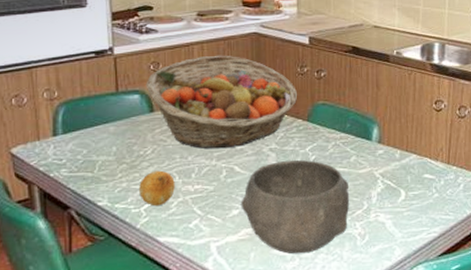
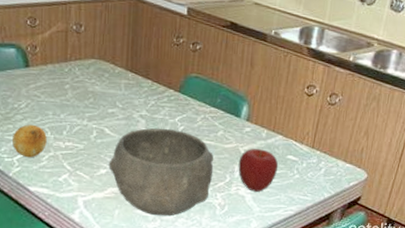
fruit basket: present [146,55,298,149] -> none [22,16,172,110]
apple: none [374,171,416,217] -> present [238,149,279,192]

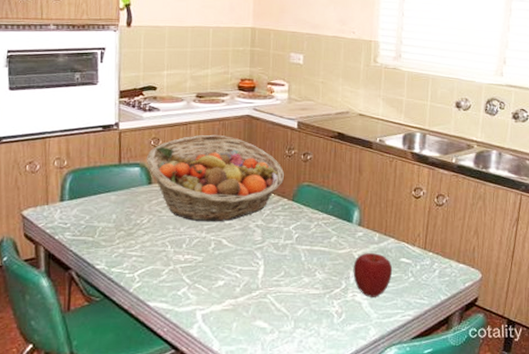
fruit: present [12,124,47,158] -> none [134,239,167,273]
fruit basket: none [22,16,172,110] -> present [146,134,285,222]
bowl: present [108,128,214,217] -> none [226,236,329,327]

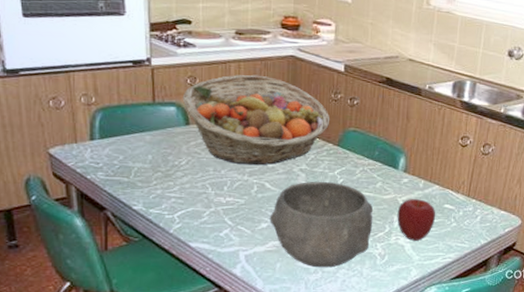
bowl: none [226,236,329,327] -> present [269,181,374,268]

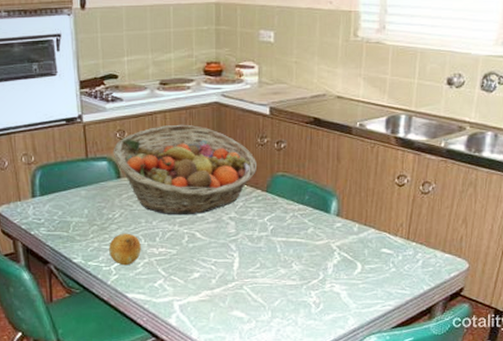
fruit: none [173,181,208,214] -> present [109,233,141,266]
bowl: present [269,181,374,268] -> none [201,228,306,317]
apple: present [397,199,436,241] -> none [331,244,373,288]

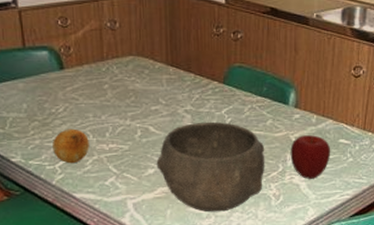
fruit basket: present [113,124,258,215] -> none [54,12,214,109]
bowl: none [201,228,306,317] -> present [156,121,265,212]
apple: none [331,244,373,288] -> present [290,135,331,179]

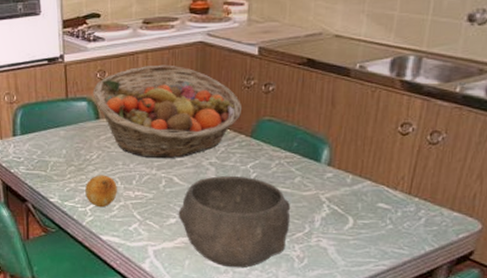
fruit basket: none [54,12,214,109] -> present [92,64,243,159]
apple: present [290,135,331,179] -> none [318,196,367,244]

